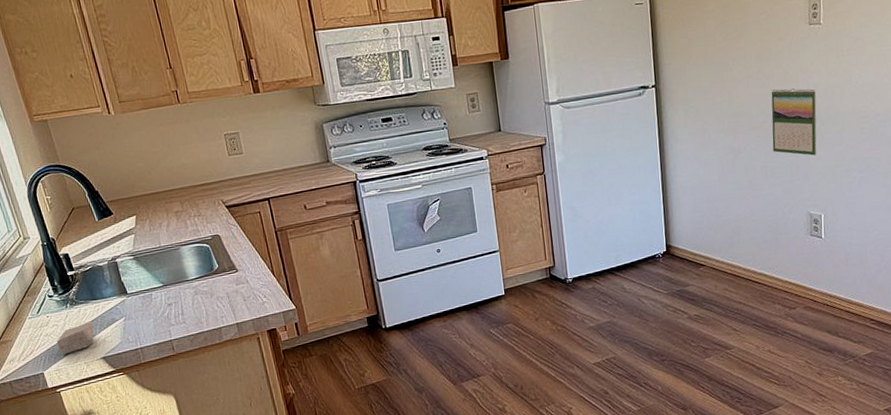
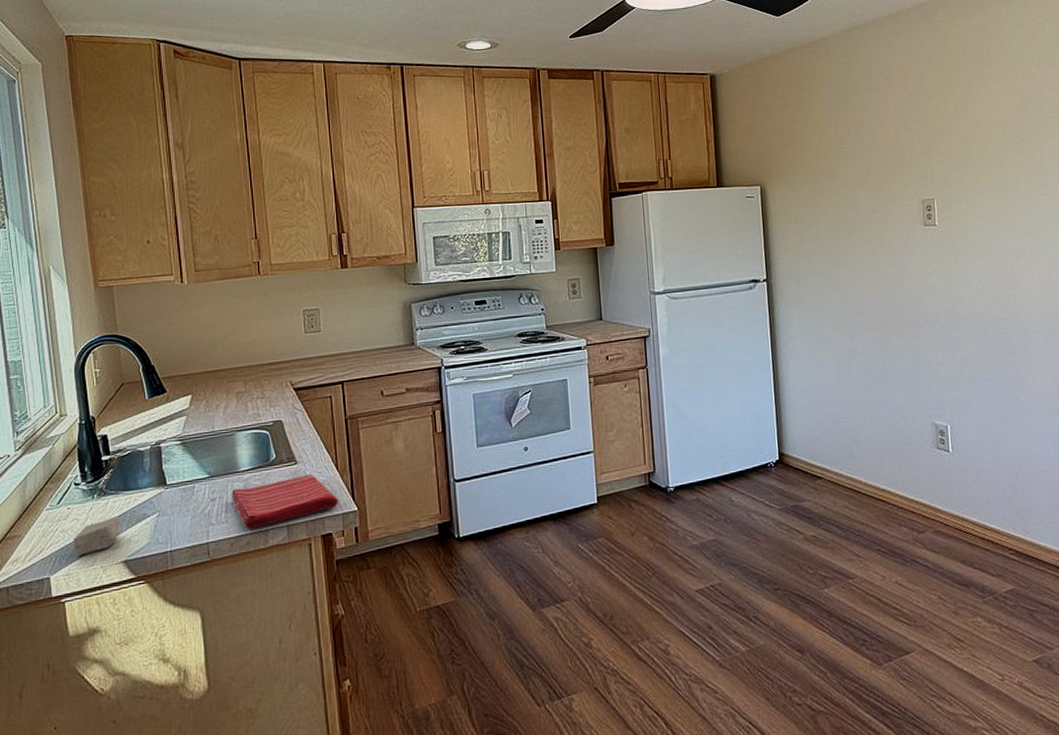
dish towel: none [184,279,278,328] -> present [231,474,338,529]
calendar: present [771,88,817,156] -> none [888,289,939,361]

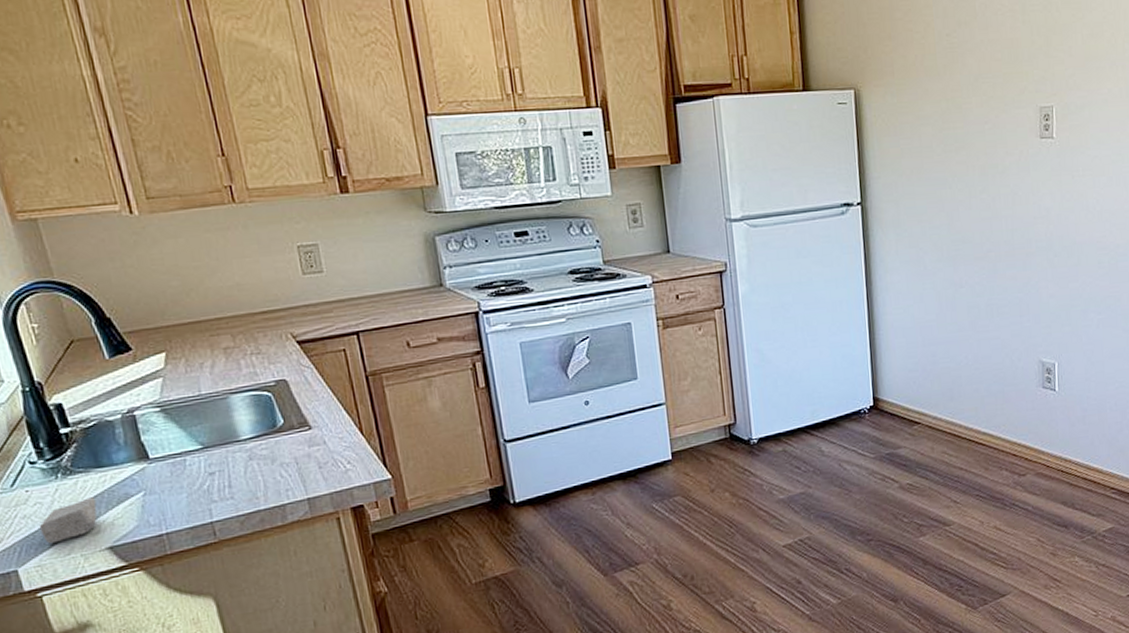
dish towel: present [231,474,338,529] -> none [233,439,367,505]

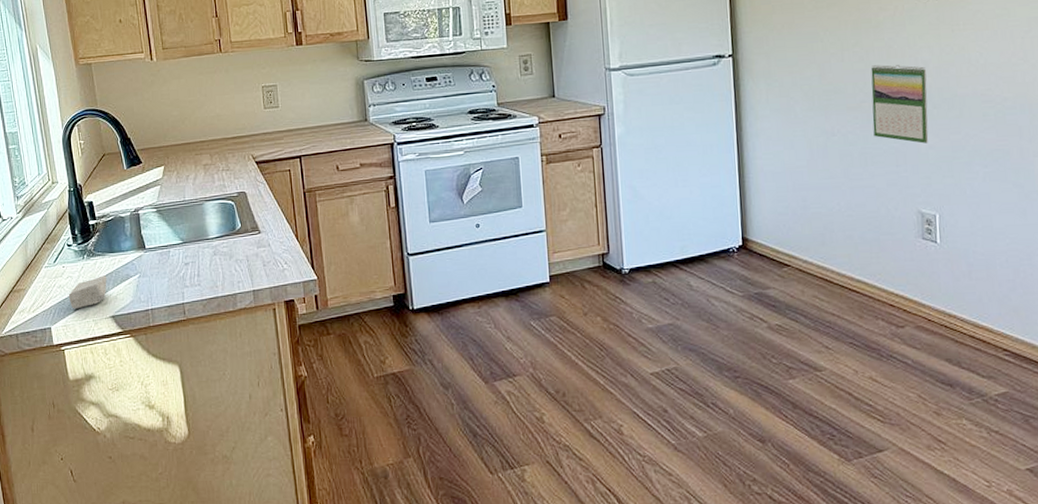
calendar: none [997,212,1050,293] -> present [871,65,929,144]

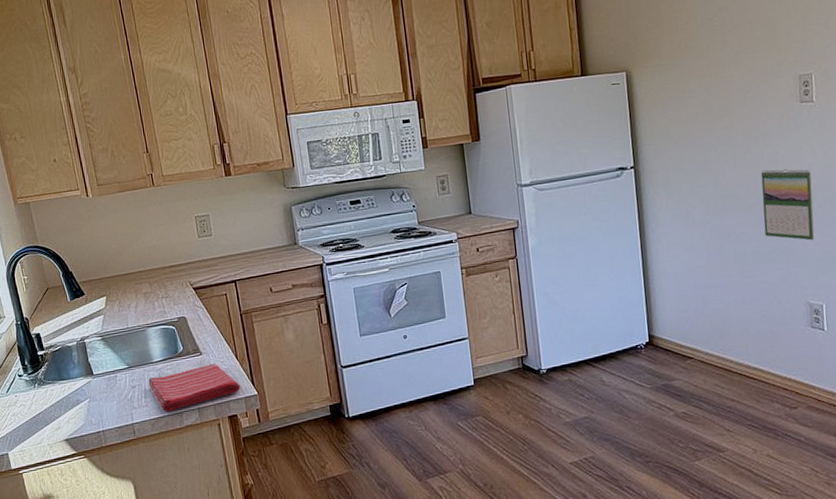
soap bar: present [68,275,107,309] -> none [22,402,59,435]
dish towel: none [202,243,299,292] -> present [148,363,240,412]

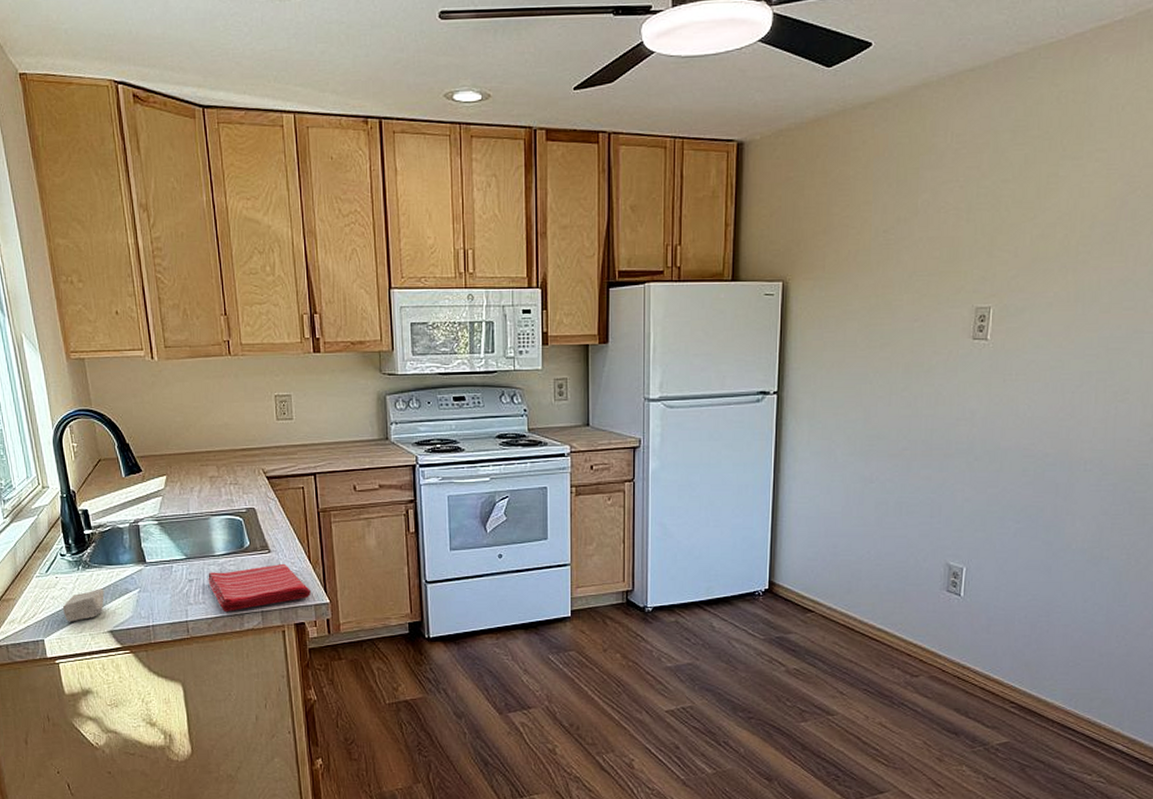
soap bar: none [22,402,59,435] -> present [62,588,105,622]
calendar: present [761,169,815,241] -> none [912,412,972,496]

